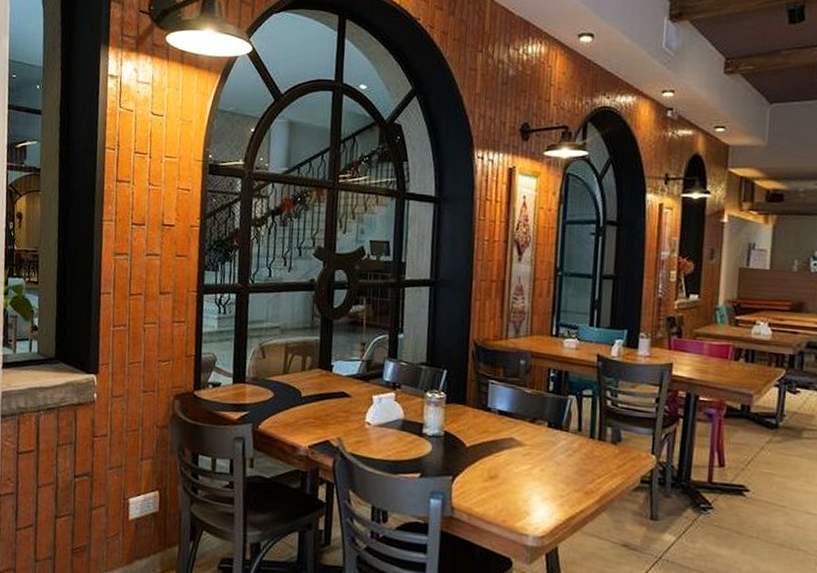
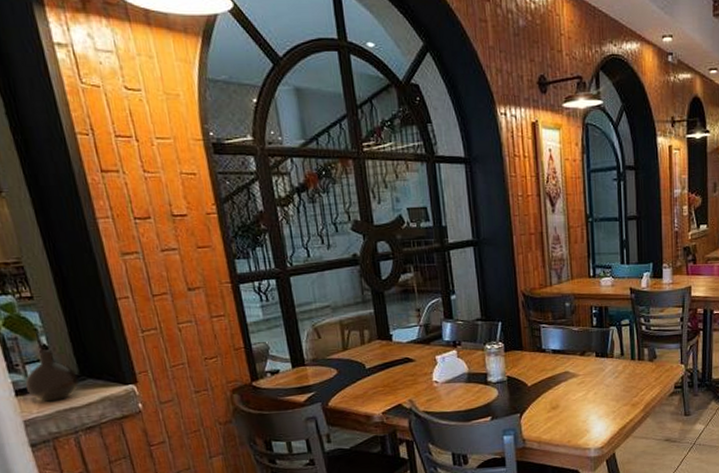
vase: none [11,330,53,379] -> present [25,349,79,402]

